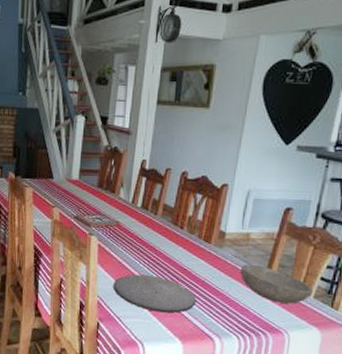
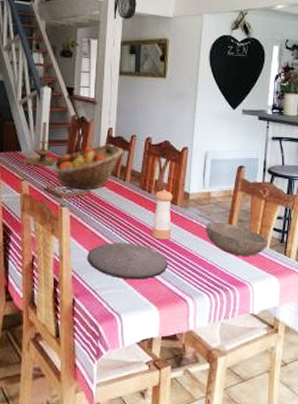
candle holder: none [55,151,88,196] -> present [24,122,57,167]
fruit basket: none [83,176,157,222] -> present [53,144,124,191]
pepper shaker: none [181,226,207,277] -> present [152,189,173,240]

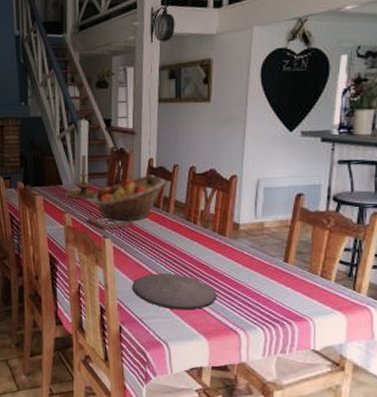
pepper shaker: present [152,189,173,240] -> none [198,220,221,271]
bowl: present [206,223,269,256] -> none [259,254,334,290]

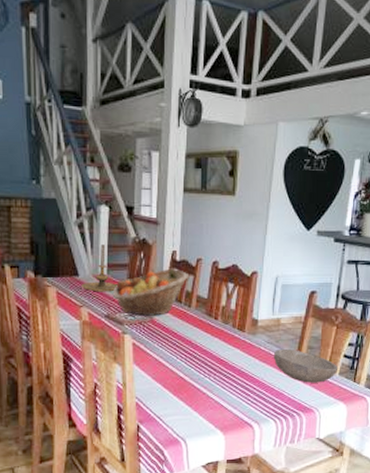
plate: present [132,273,217,310] -> none [151,370,234,406]
bowl: none [259,254,334,290] -> present [274,349,339,383]

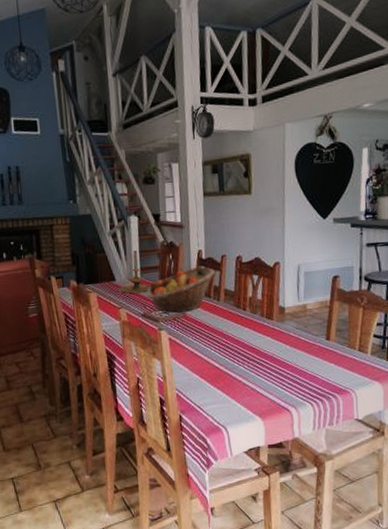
bowl: present [274,349,339,383] -> none [304,333,370,365]

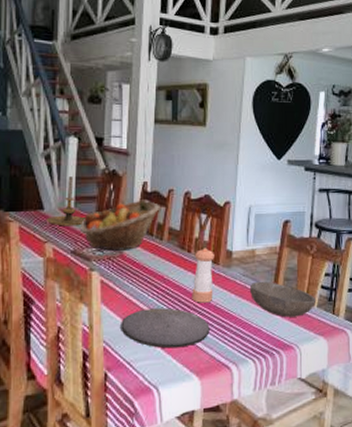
plate: none [189,359,269,394] -> present [121,308,210,349]
pepper shaker: none [249,305,270,355] -> present [192,248,214,303]
bowl: none [304,333,370,365] -> present [250,282,317,318]

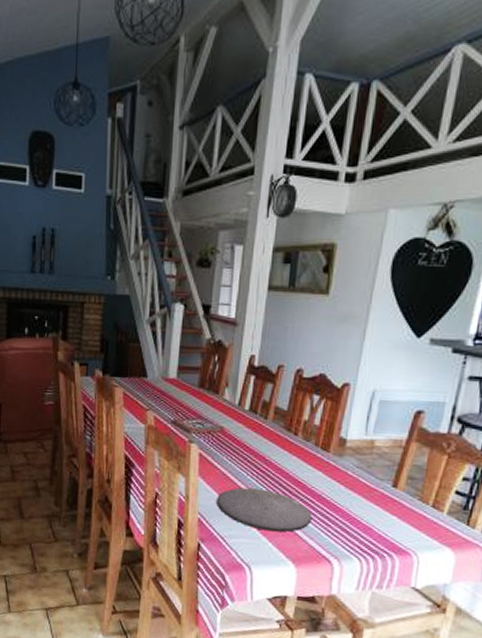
candle holder: present [47,177,85,227] -> none [150,345,187,397]
fruit basket: present [81,200,160,252] -> none [182,374,267,427]
pepper shaker: present [192,248,214,303] -> none [294,432,325,491]
bowl: present [250,282,317,318] -> none [363,476,447,522]

